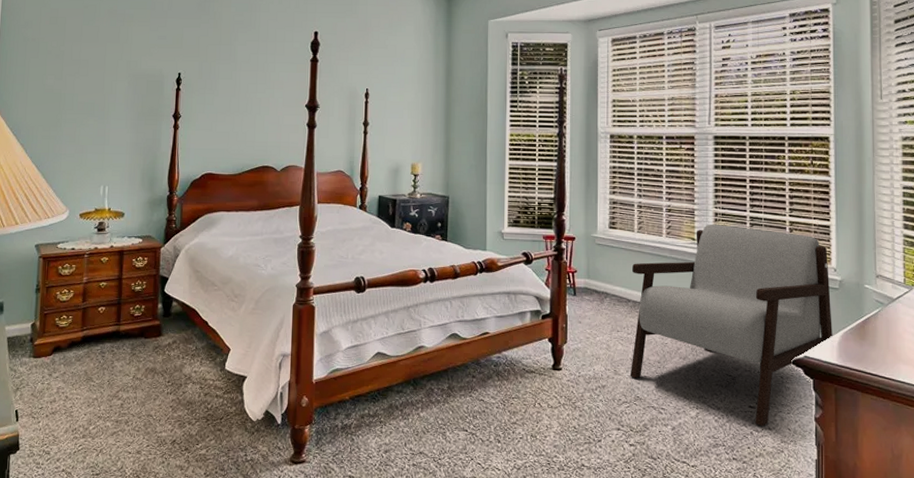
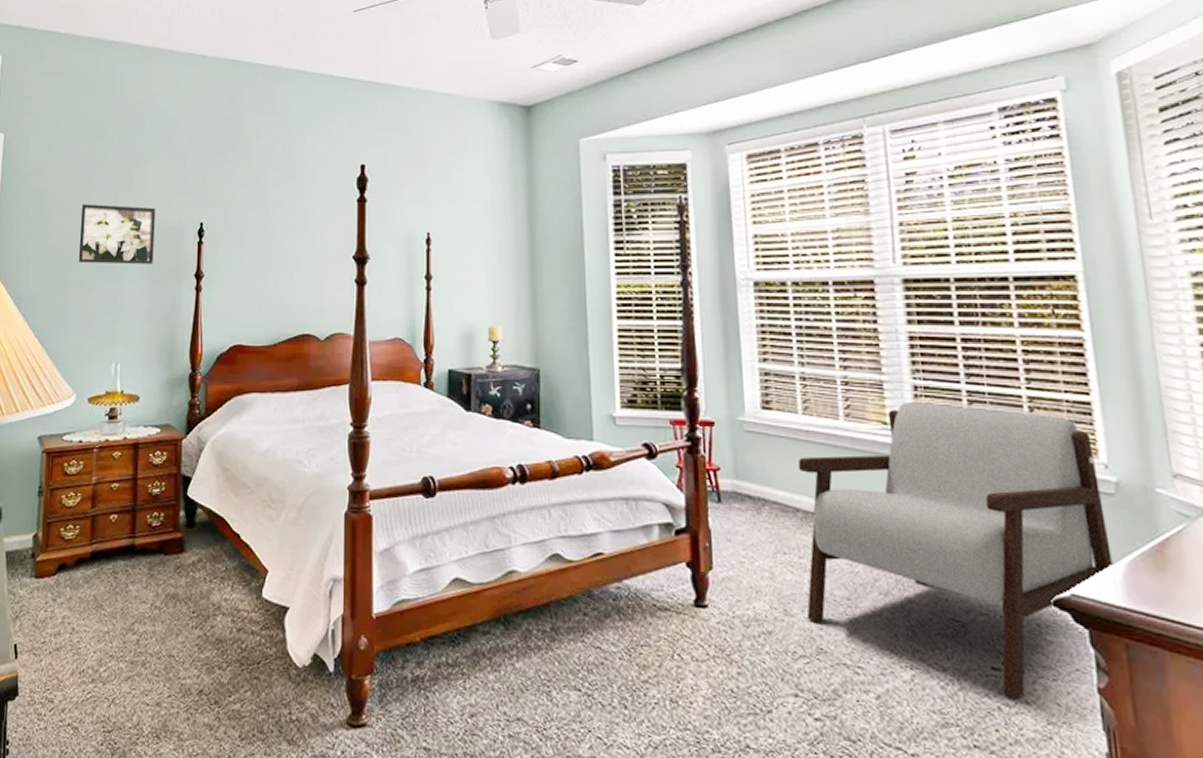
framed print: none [71,53,140,105] -> present [78,204,156,264]

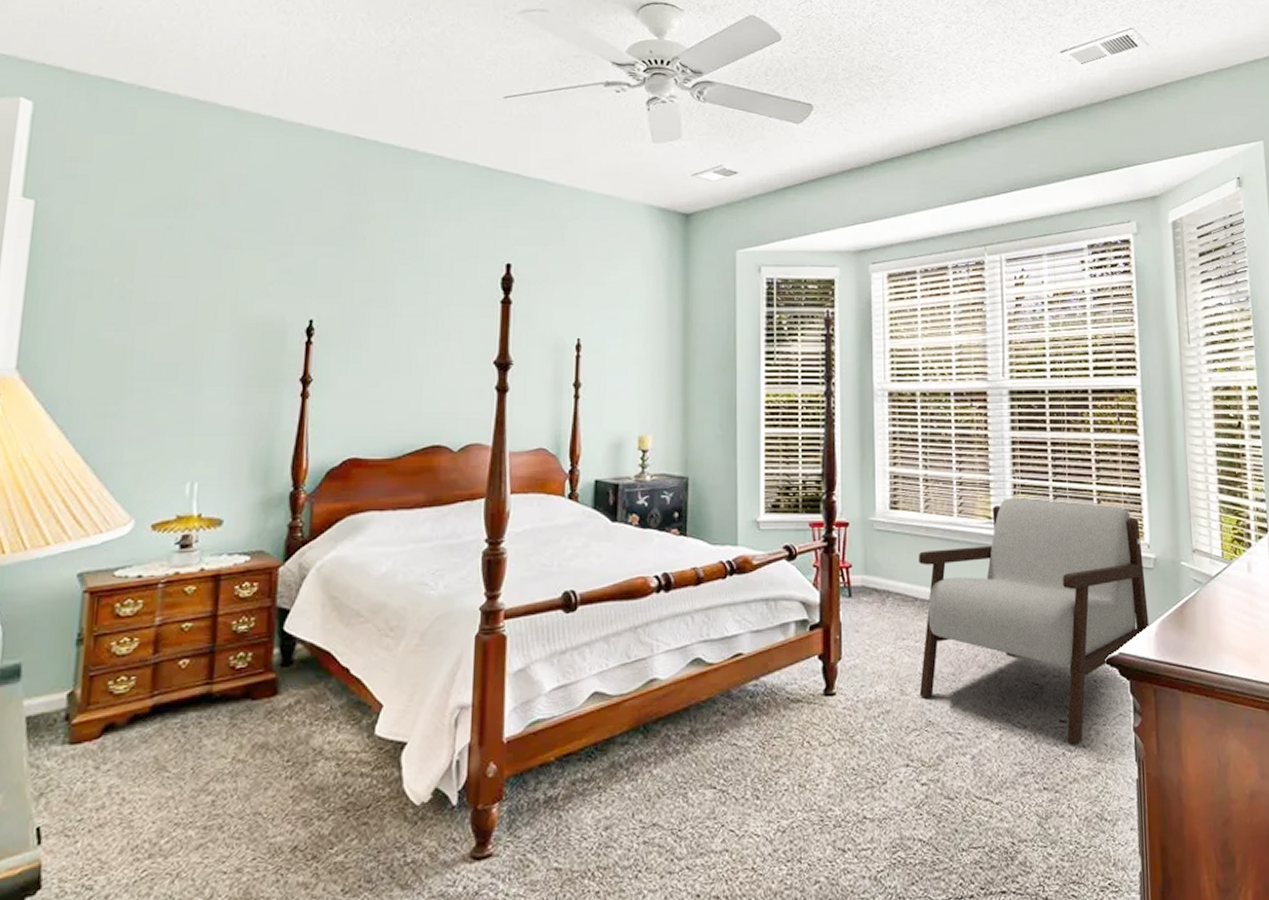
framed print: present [78,204,156,264] -> none [141,292,251,366]

